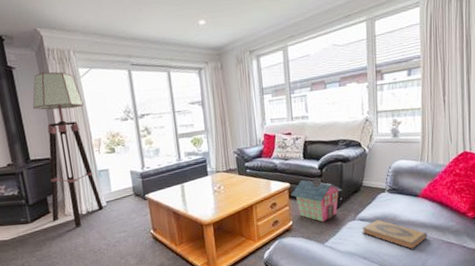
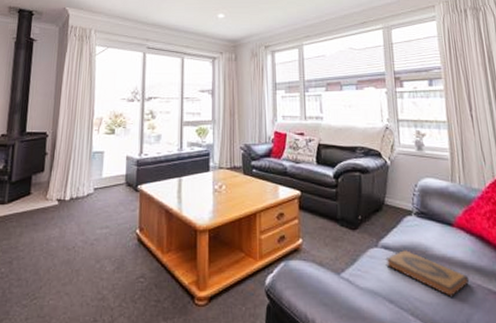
floor lamp: present [33,71,104,227] -> none [31,47,93,214]
toy house: present [290,177,342,222] -> none [301,188,361,245]

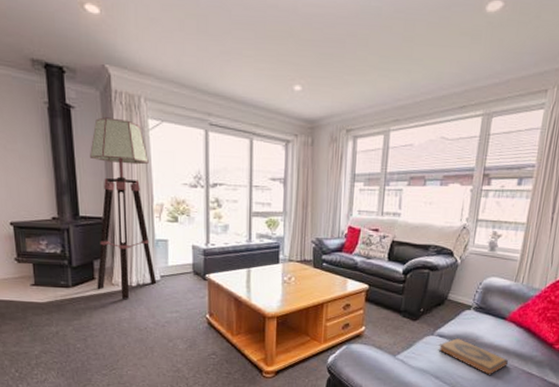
floor lamp: none [31,47,93,214] -> present [90,117,157,299]

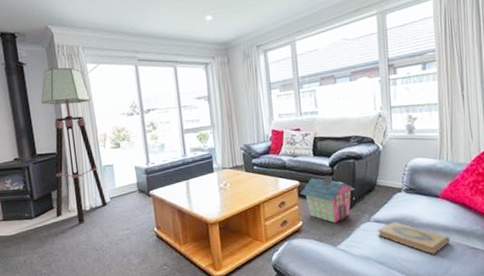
toy house: none [367,283,425,333] -> present [300,175,355,223]

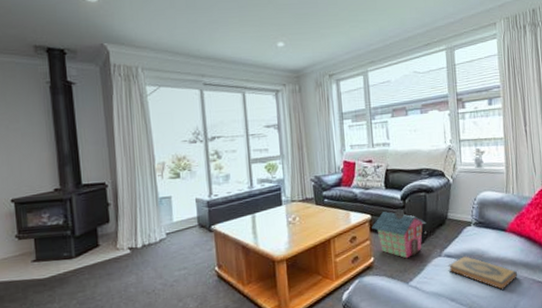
floor lamp: present [41,67,108,223] -> none [91,88,163,263]

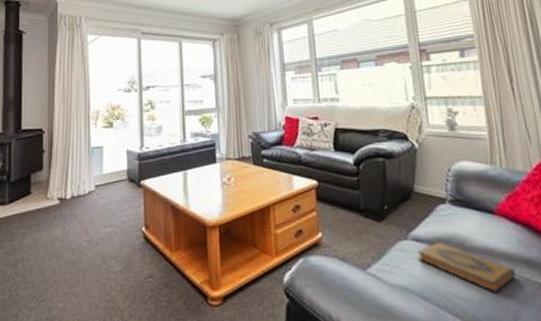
toy house: present [371,209,427,259] -> none [318,176,387,238]

